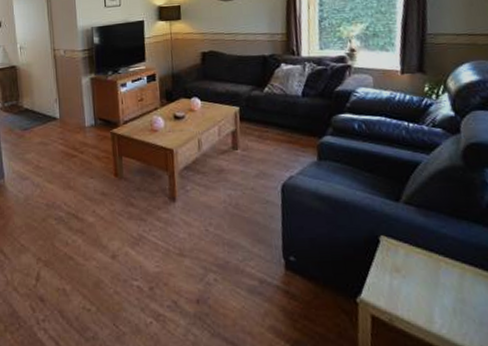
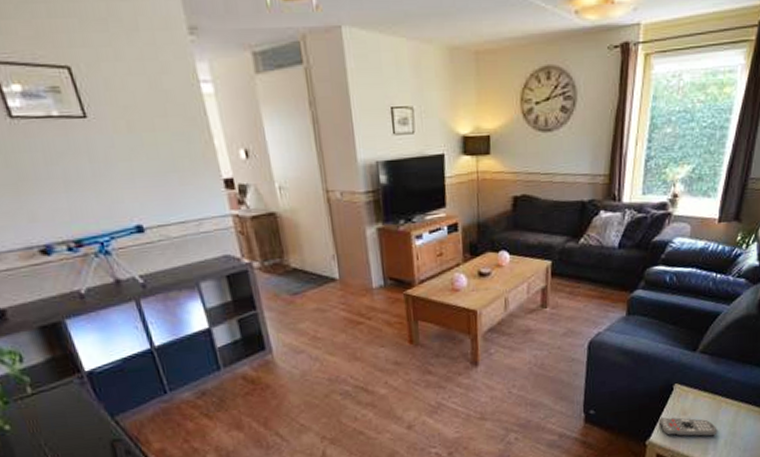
remote control: none [367,272,442,301] -> present [658,417,717,437]

